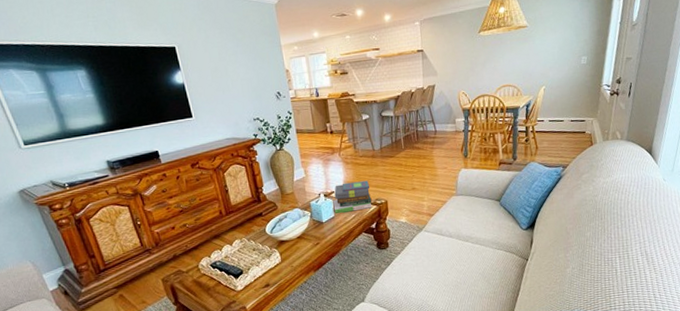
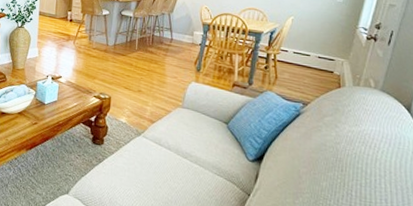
books: present [333,180,372,214] -> none [57,70,97,101]

